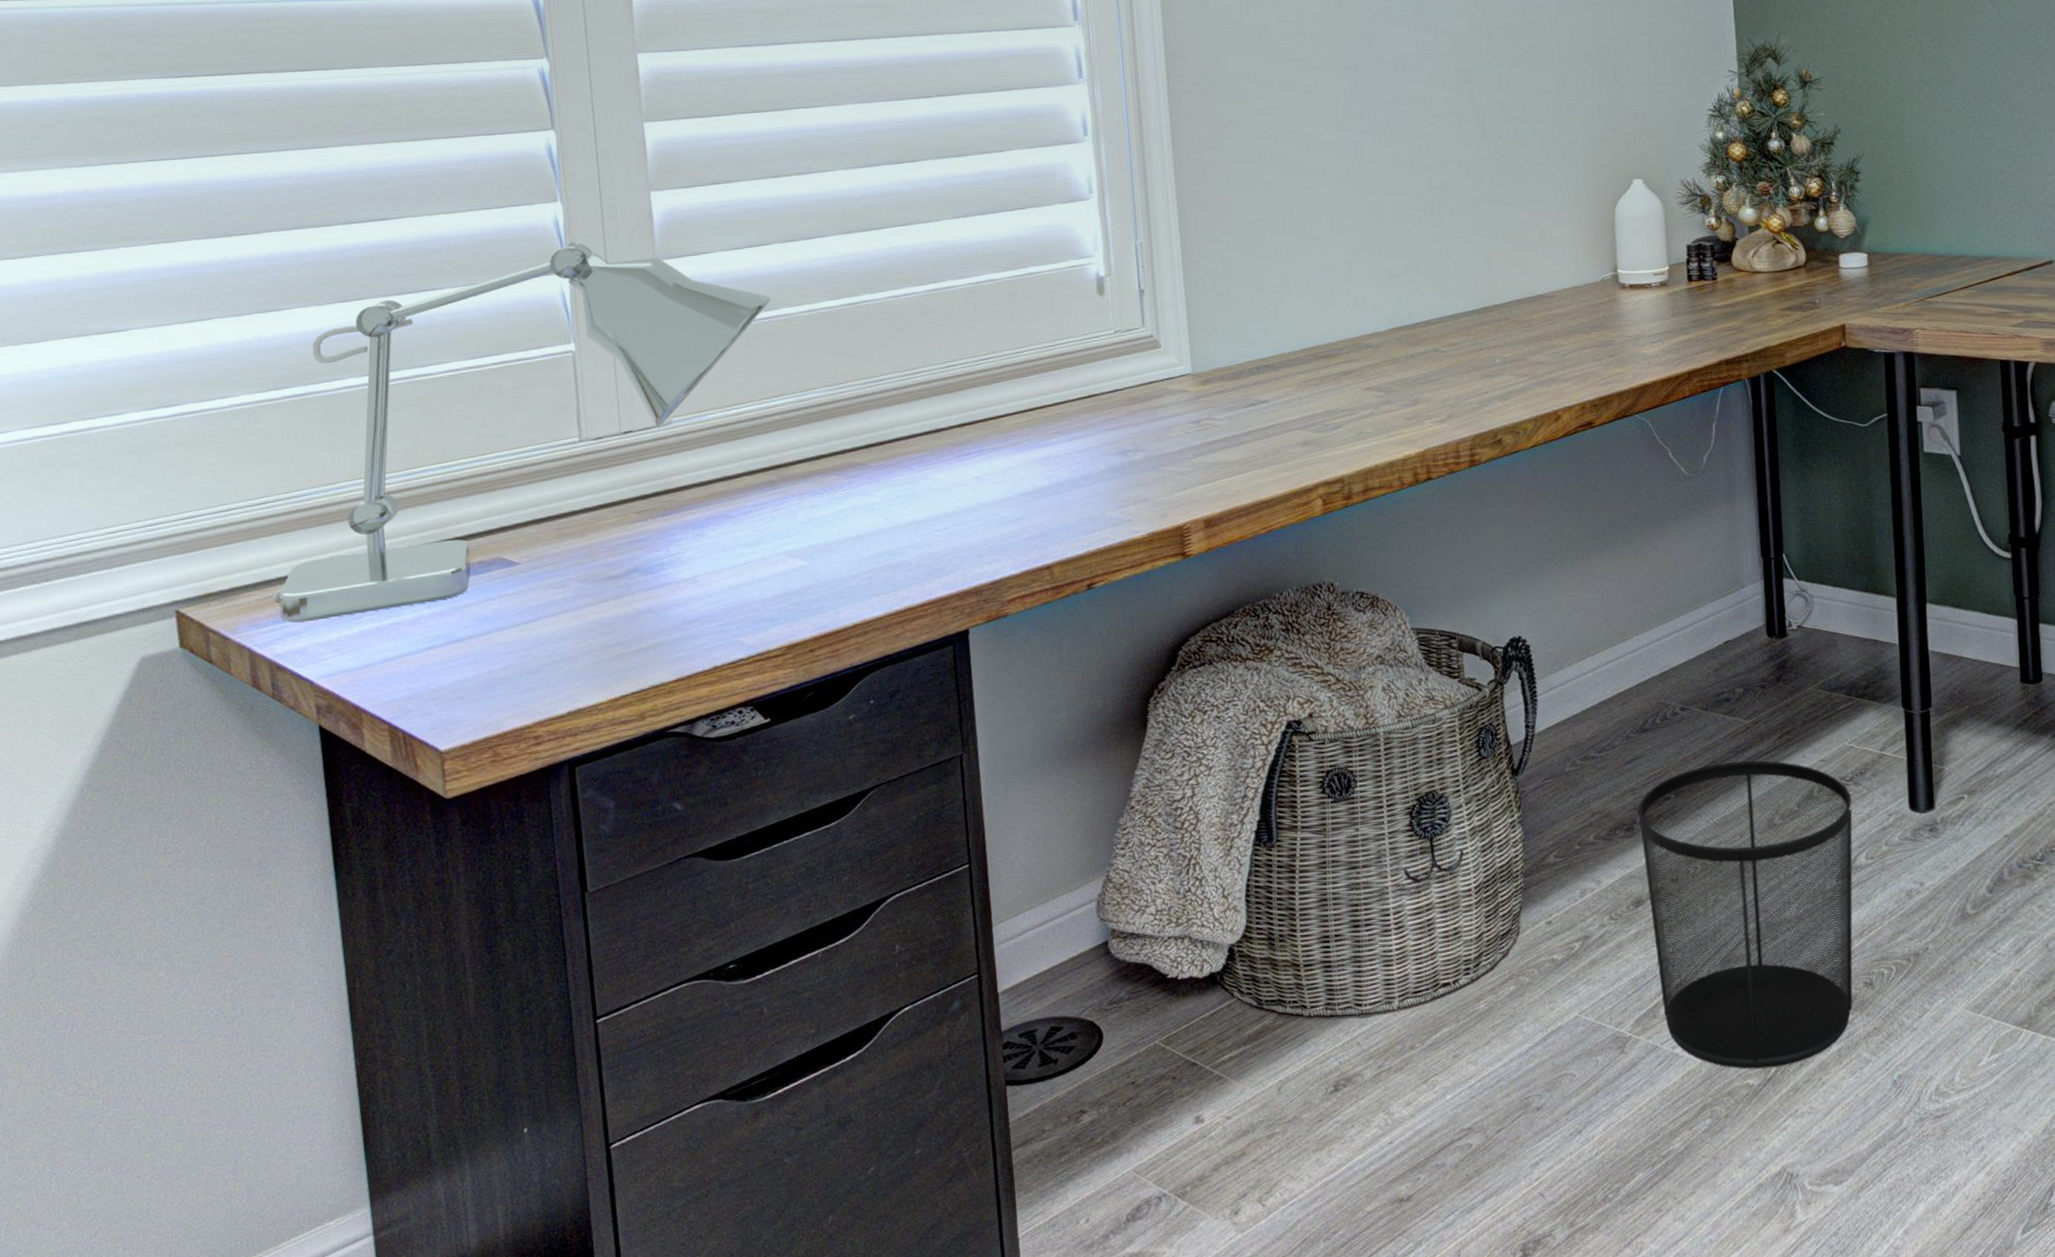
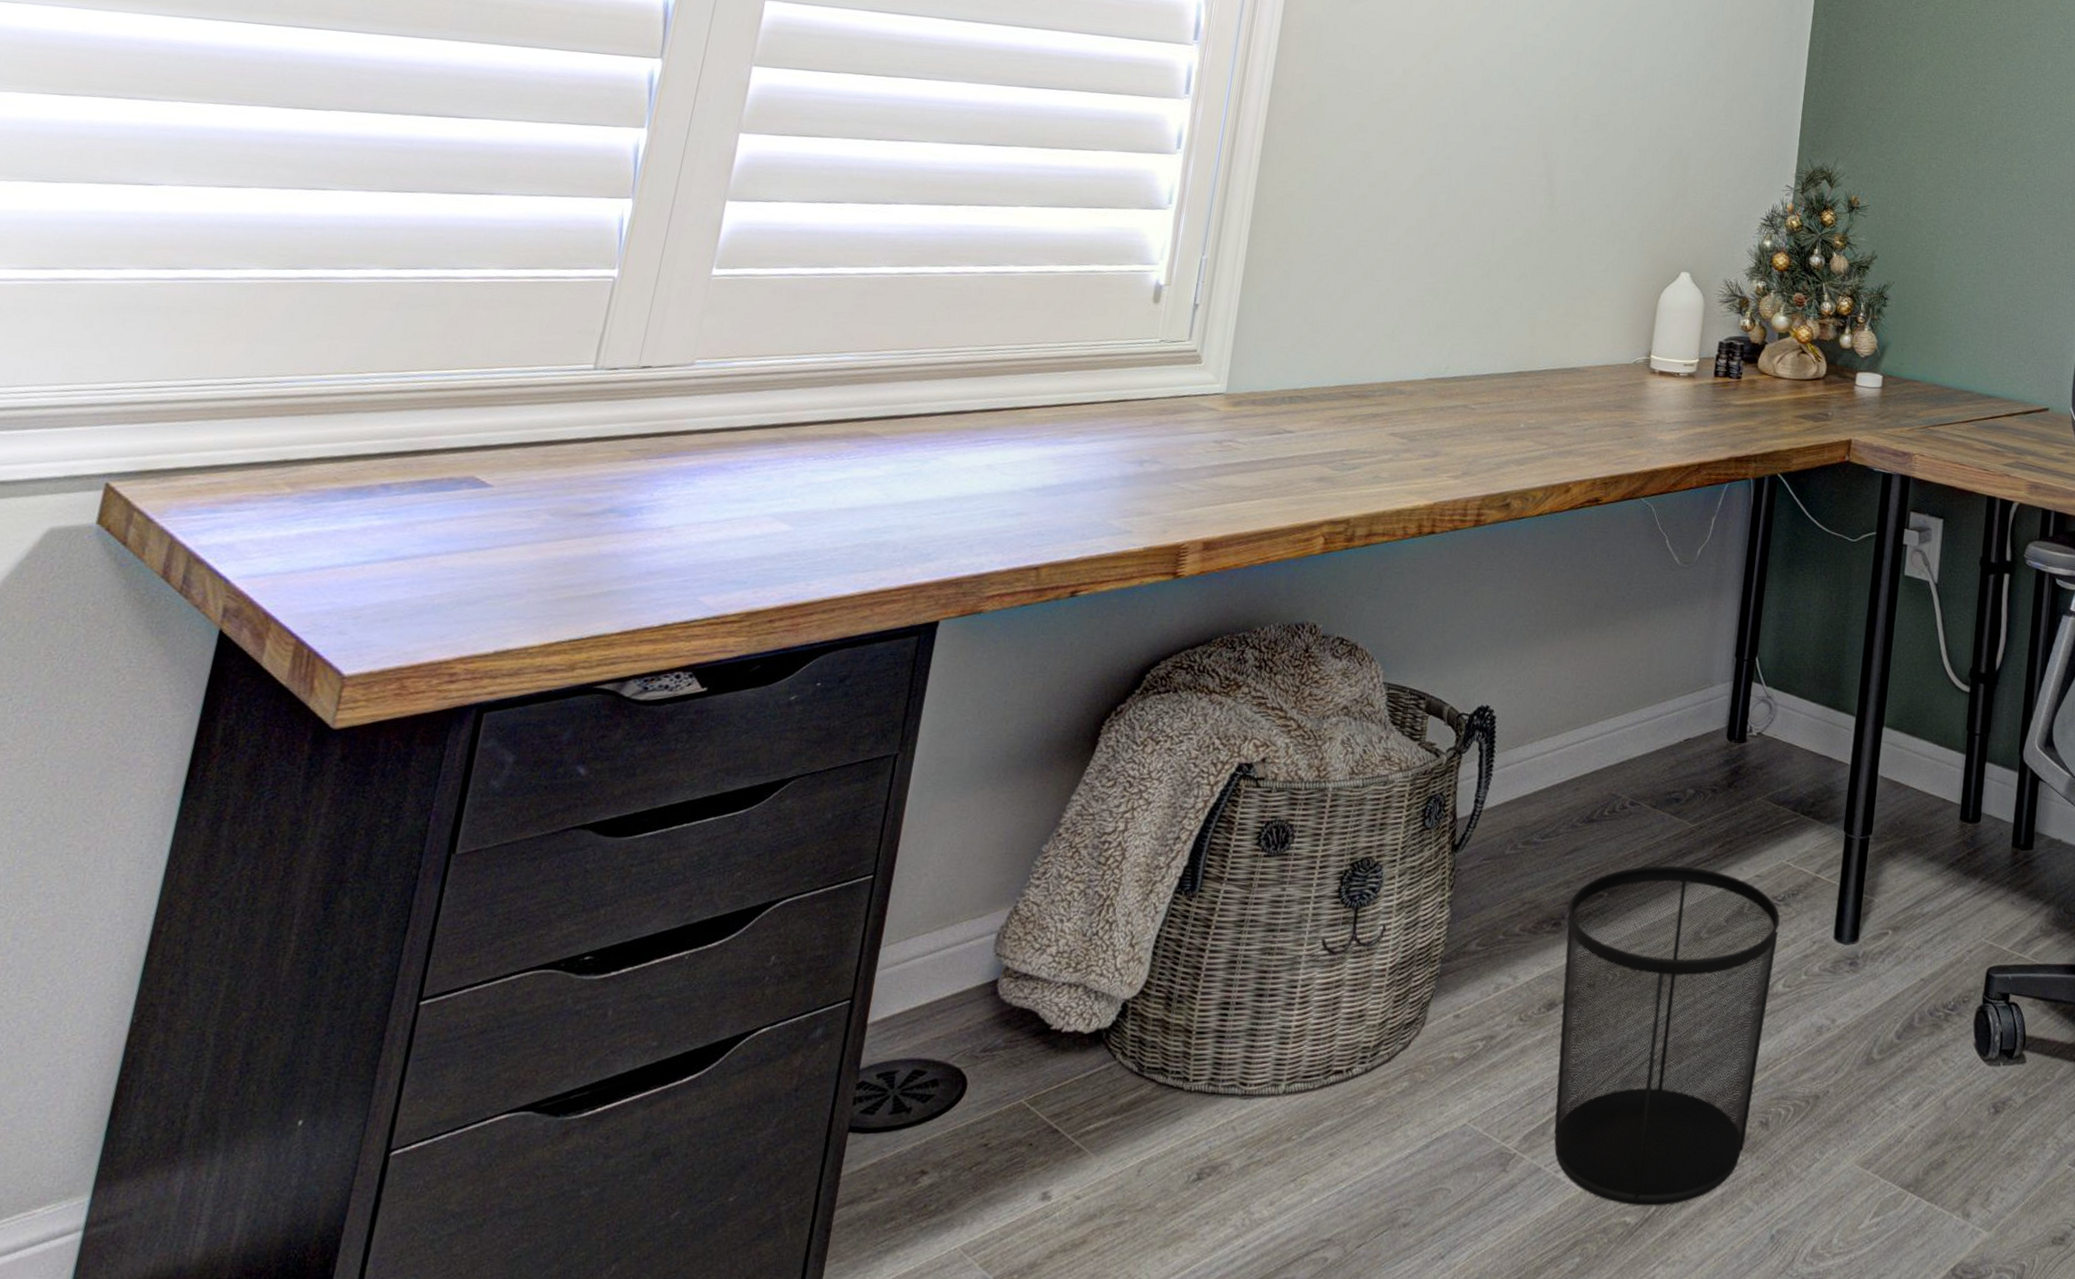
desk lamp: present [272,240,772,623] -> none [215,168,831,516]

